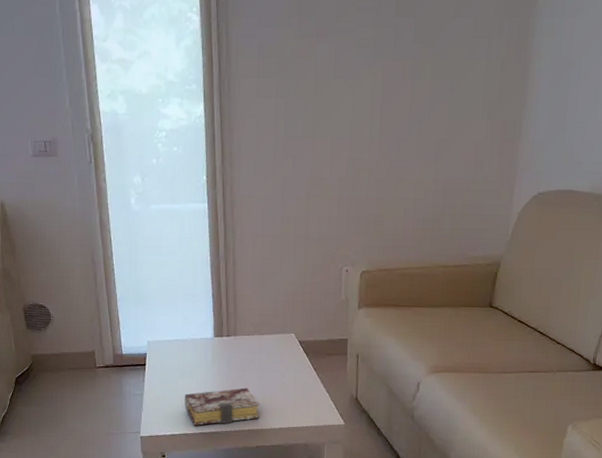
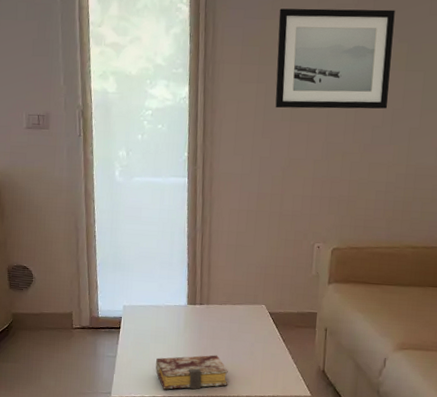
wall art: none [296,12,419,125] -> present [275,8,395,109]

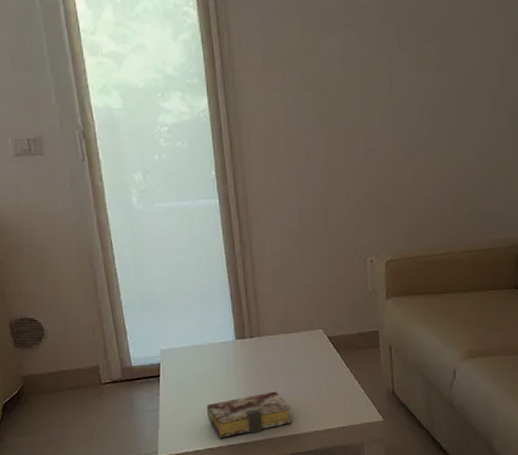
wall art: present [275,8,395,109] -> none [298,9,424,117]

